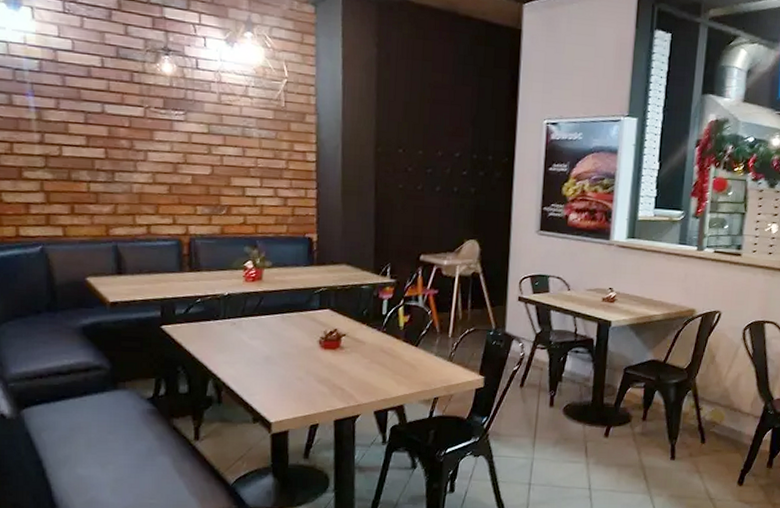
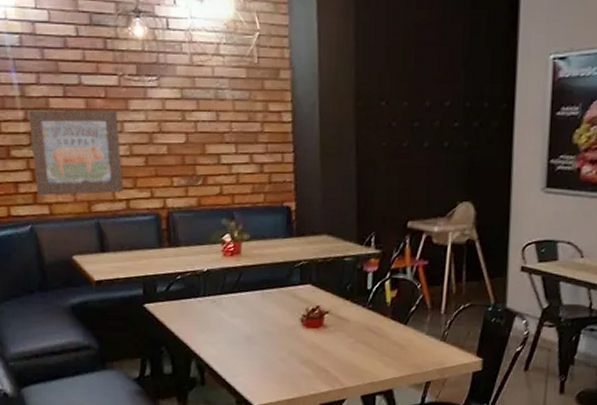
wall art: none [44,133,145,218] -> present [27,109,124,195]

